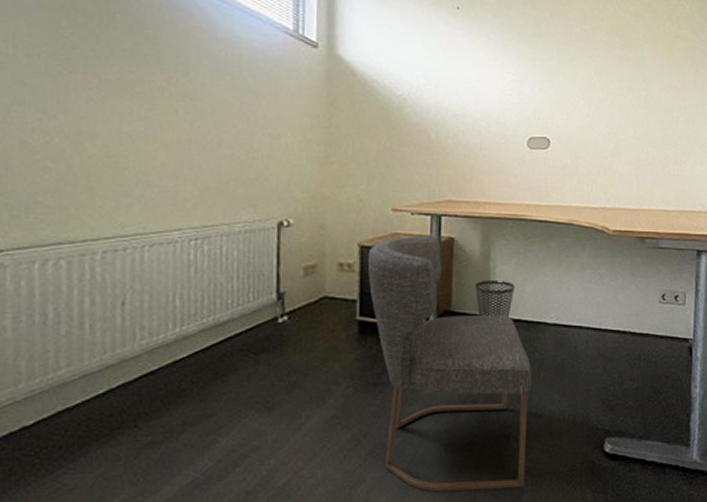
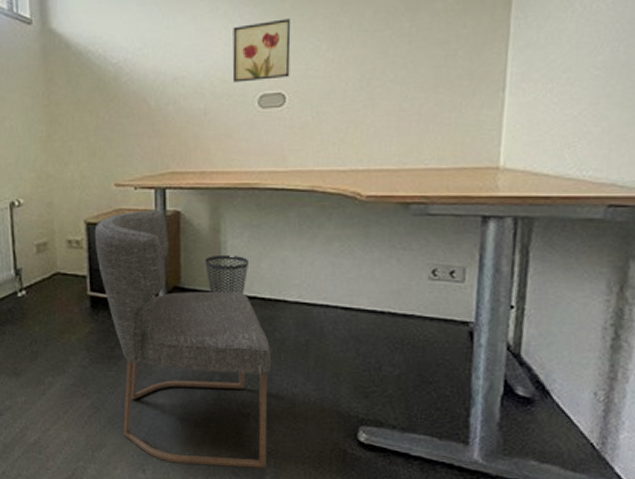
wall art: none [506,75,556,125] -> present [232,19,291,83]

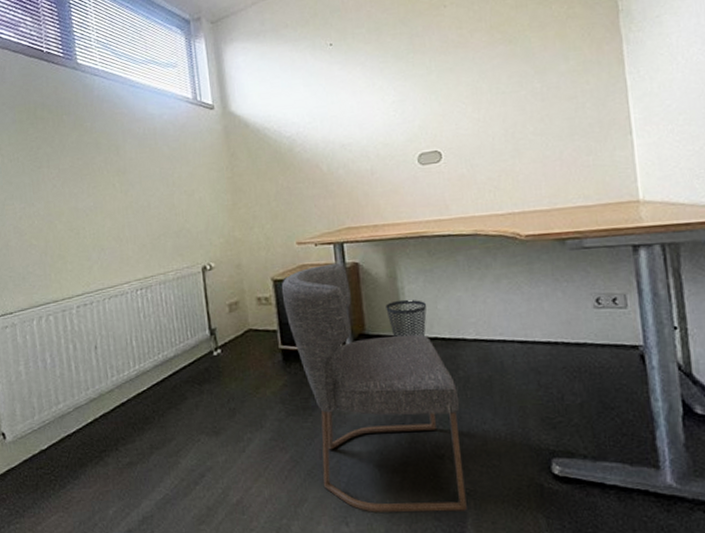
wall art: present [232,19,291,83] -> none [389,88,443,145]

